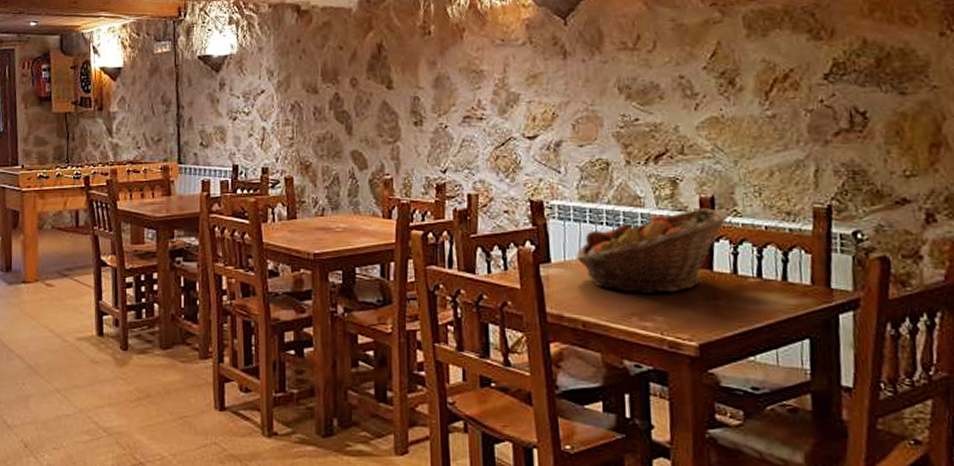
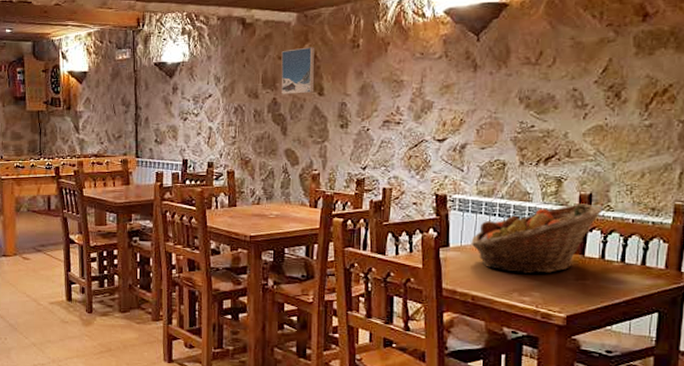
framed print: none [342,35,382,88] -> present [281,47,315,94]

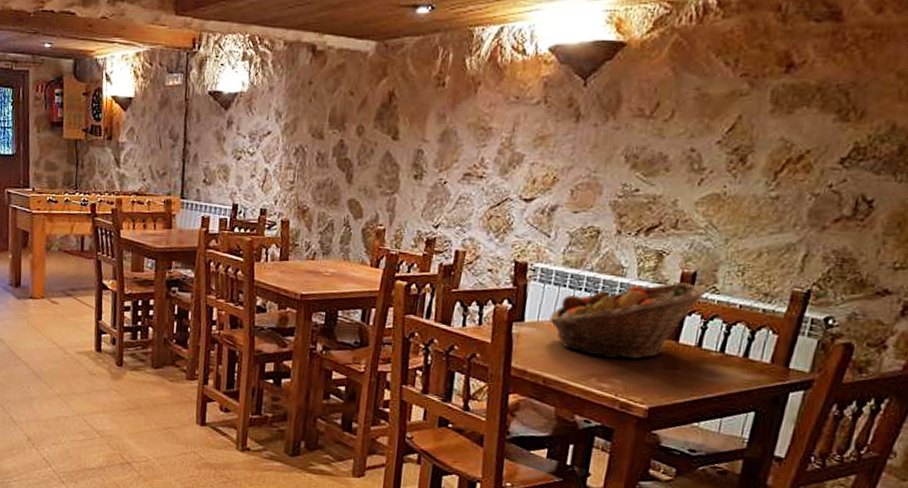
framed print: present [281,47,315,94] -> none [350,82,394,137]

